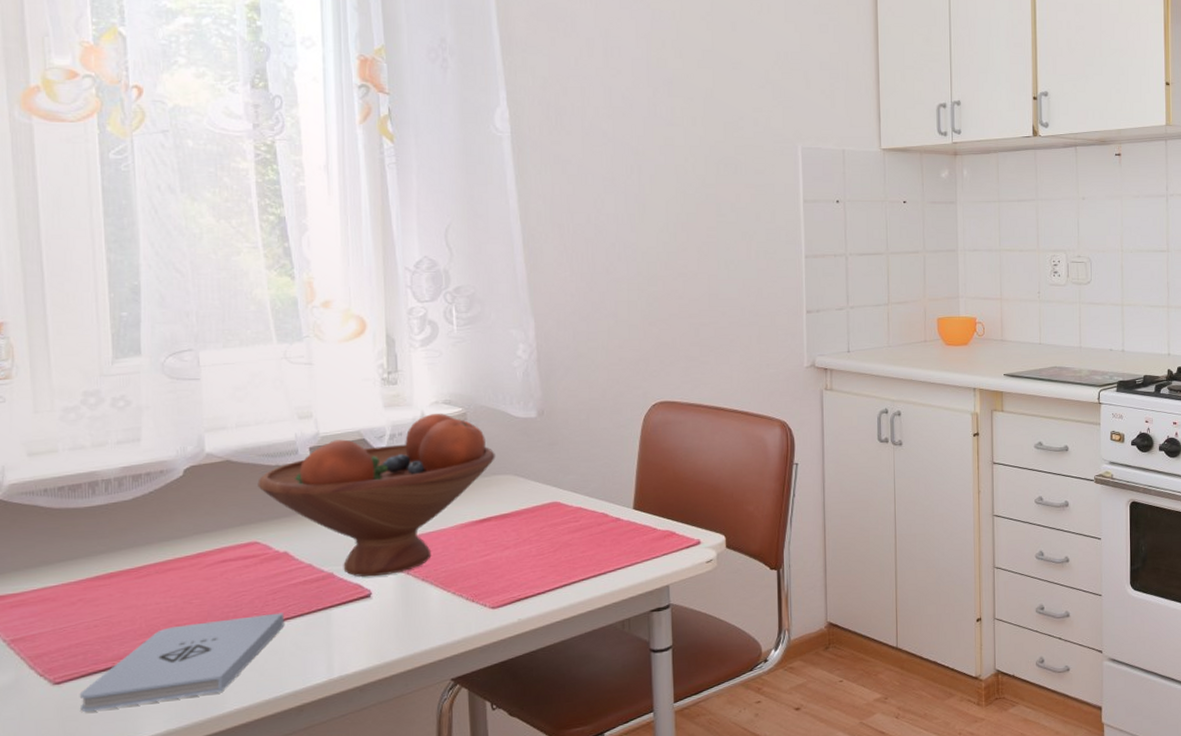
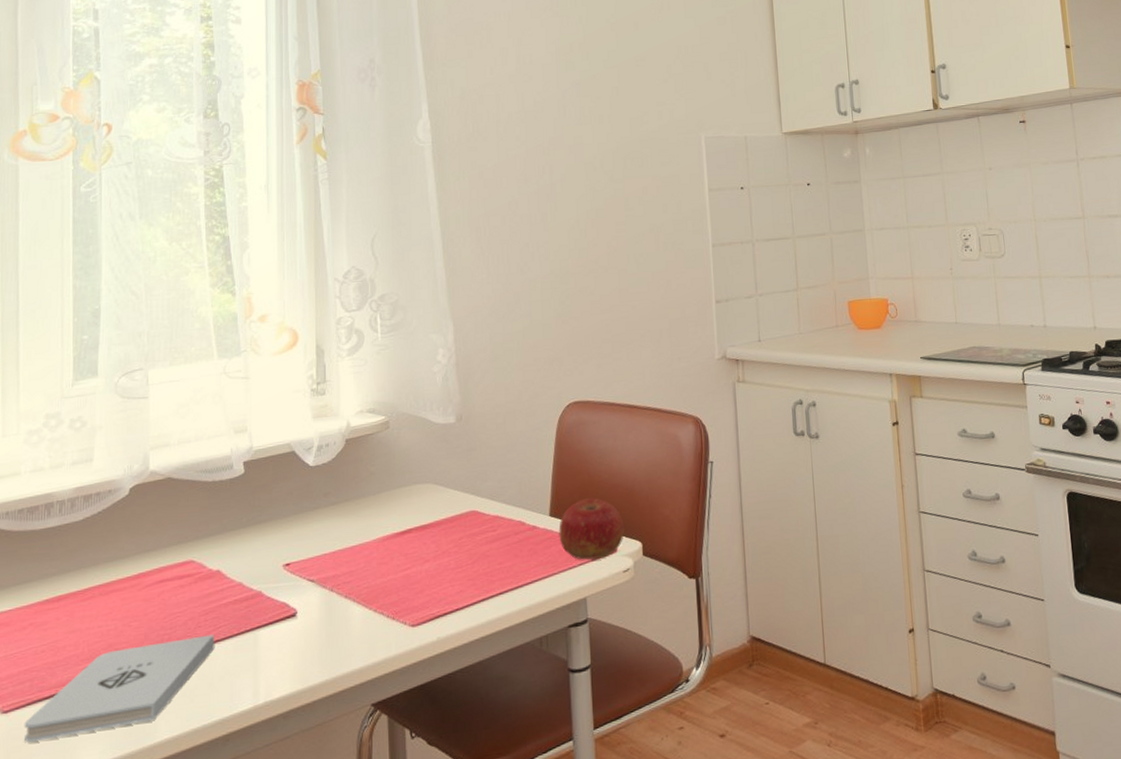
fruit bowl: present [257,414,495,577] -> none [195,422,416,596]
apple: none [642,492,708,551] -> present [558,497,624,560]

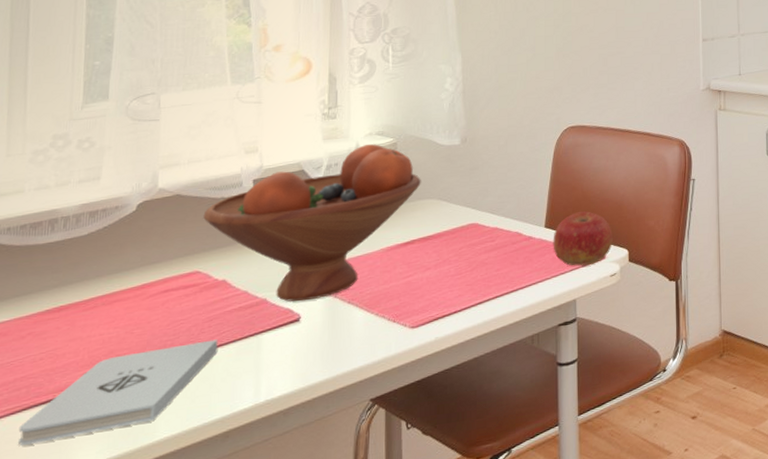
fruit bowl: none [195,422,416,596] -> present [203,144,421,302]

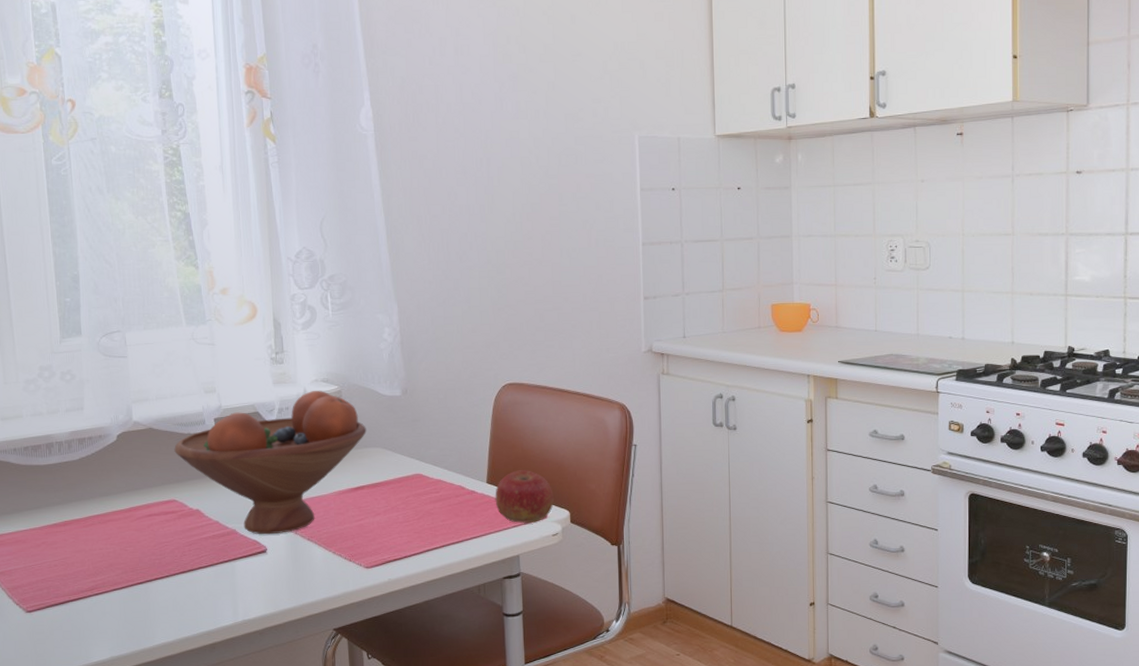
notepad: present [18,339,219,445] -> none [45,562,199,636]

